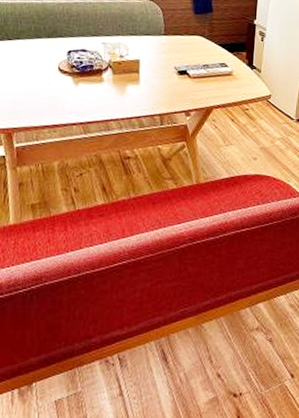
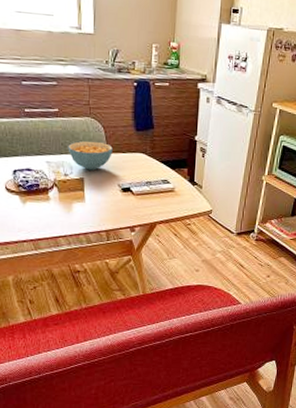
cereal bowl: none [125,23,171,53] -> present [68,141,113,171]

